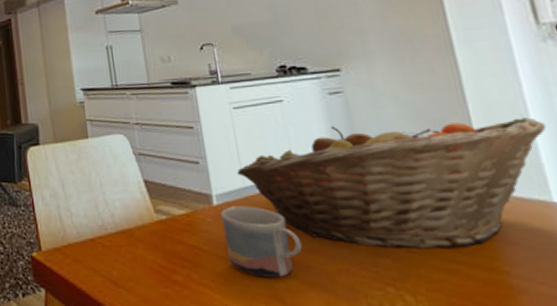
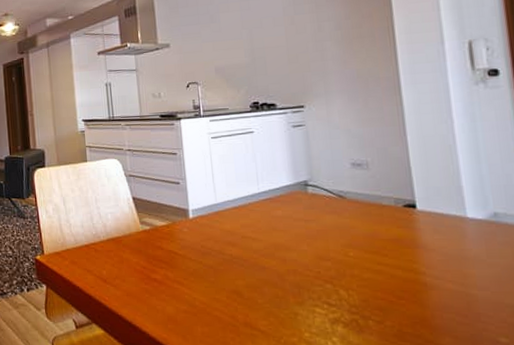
mug: present [221,206,303,277] -> none [195,219,260,276]
fruit basket: present [237,117,547,249] -> none [211,148,470,254]

